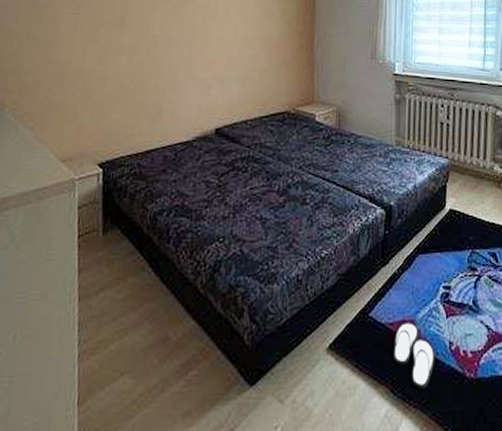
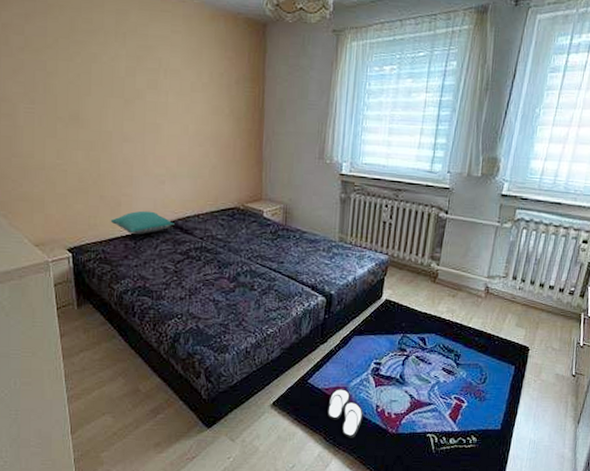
pillow: none [149,118,220,144] -> present [110,210,174,234]

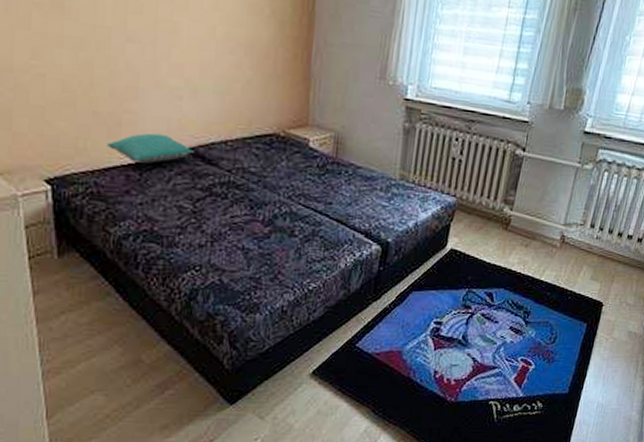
slippers: present [327,389,363,438] -> none [377,353,419,410]

